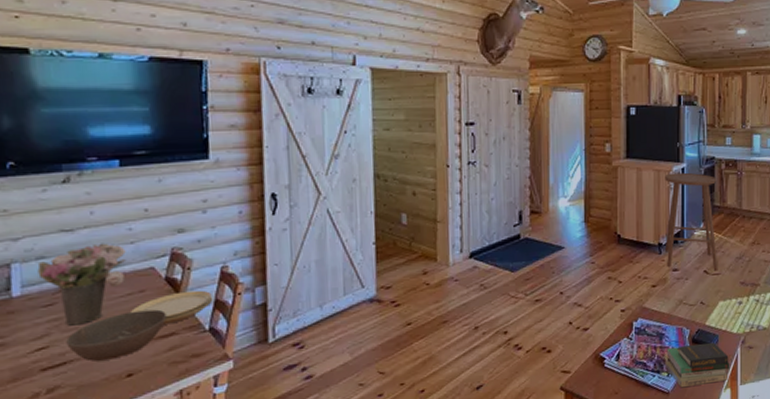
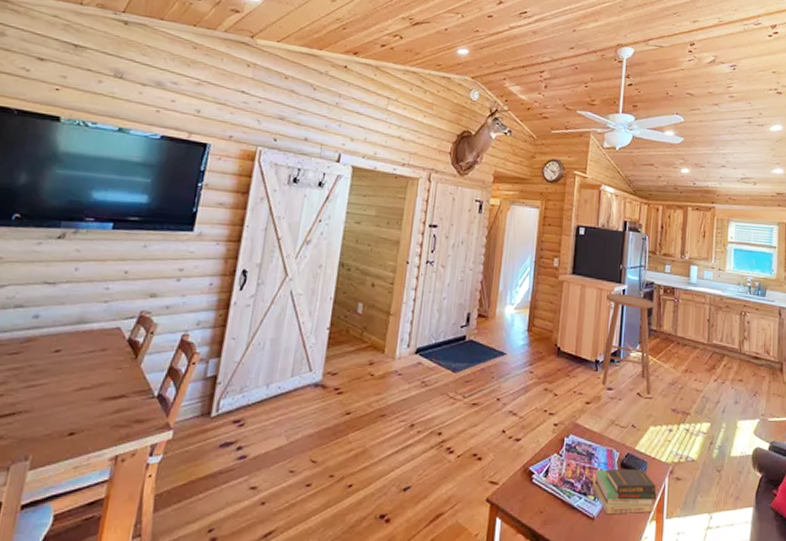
flower bouquet: present [37,243,127,326] -> none [12,298,98,377]
bowl: present [66,309,167,362] -> none [20,369,121,416]
plate: present [129,290,214,325] -> none [87,354,169,386]

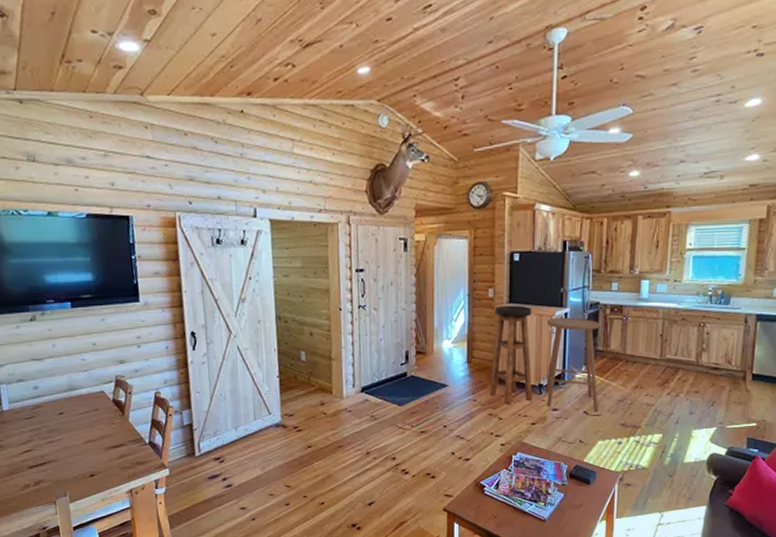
bar stool: none [547,276,593,380] -> present [489,305,532,405]
books: present [592,468,657,515] -> none [542,478,607,517]

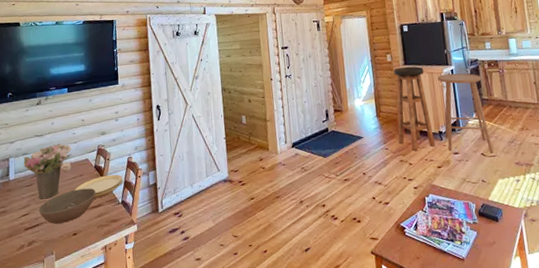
flower bouquet: none [18,370,83,435] -> present [23,143,72,199]
bowl: none [44,425,116,463] -> present [39,188,96,224]
plate: none [88,411,151,437] -> present [74,174,124,199]

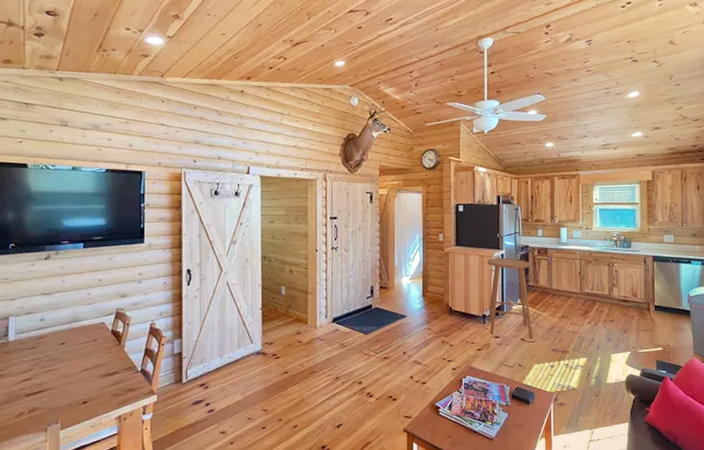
flower bouquet: present [23,143,72,199] -> none [26,303,86,364]
bowl: present [39,188,96,224] -> none [43,354,112,391]
plate: present [74,174,124,199] -> none [86,340,145,366]
bar stool: present [393,66,435,152] -> none [442,247,477,333]

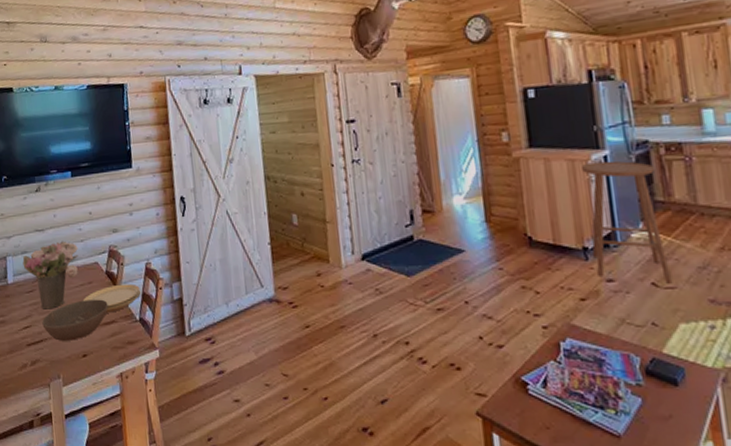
flower bouquet: none [26,303,86,364] -> present [22,241,79,310]
bowl: none [43,354,112,391] -> present [42,299,108,341]
plate: none [86,340,145,366] -> present [82,283,142,313]

